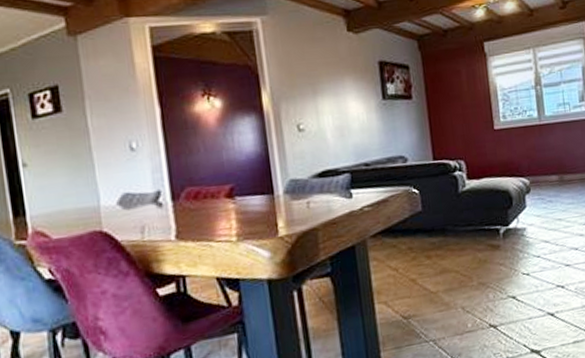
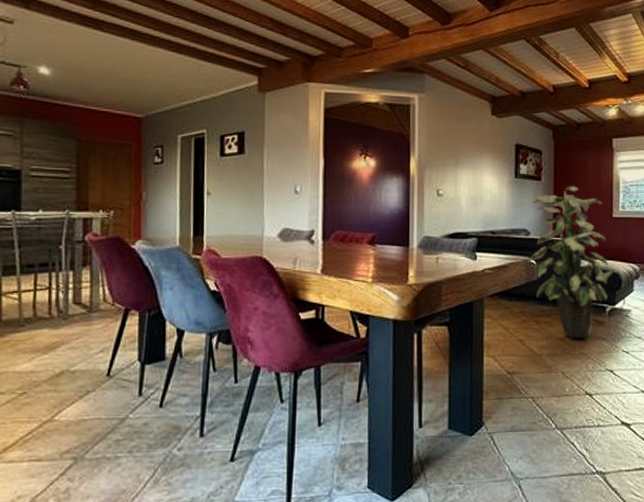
indoor plant: none [406,100,503,269] -> present [530,186,614,339]

